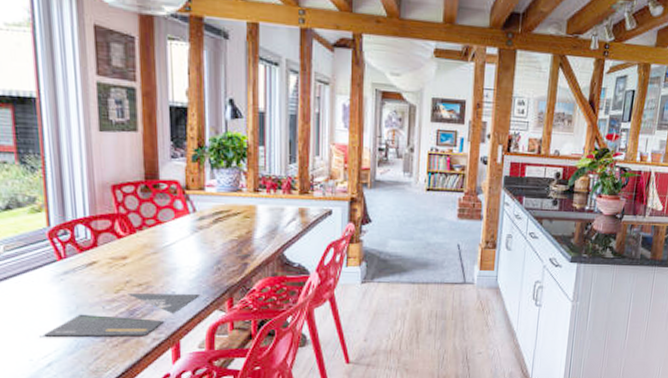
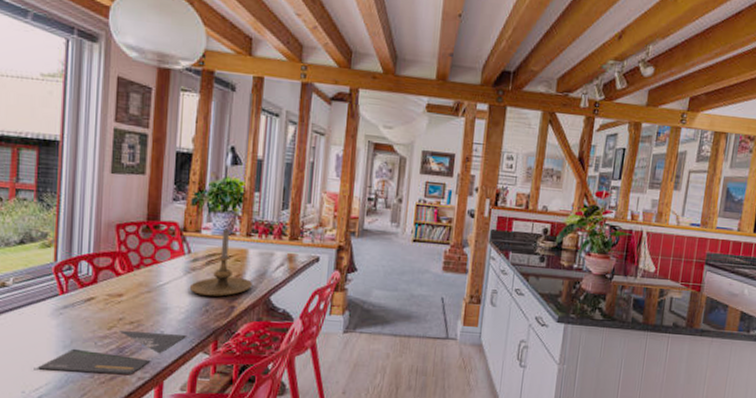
candle holder: none [198,185,265,254] -> present [189,228,253,297]

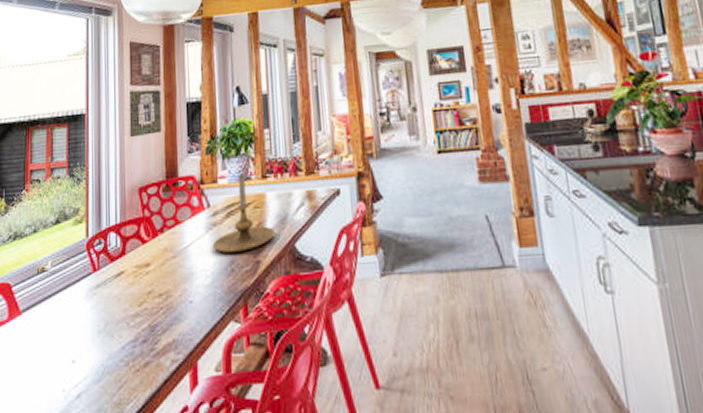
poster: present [37,331,186,374] -> none [75,303,215,360]

